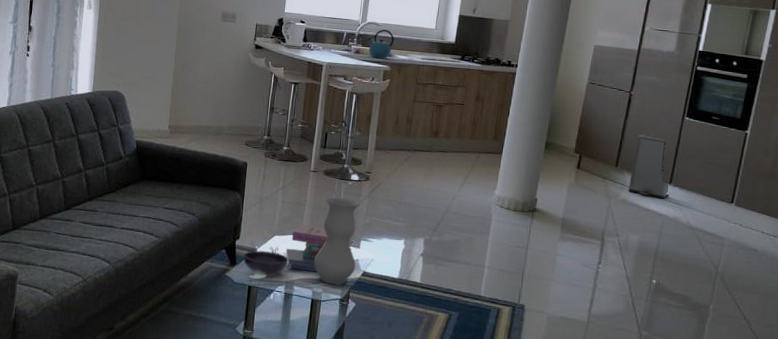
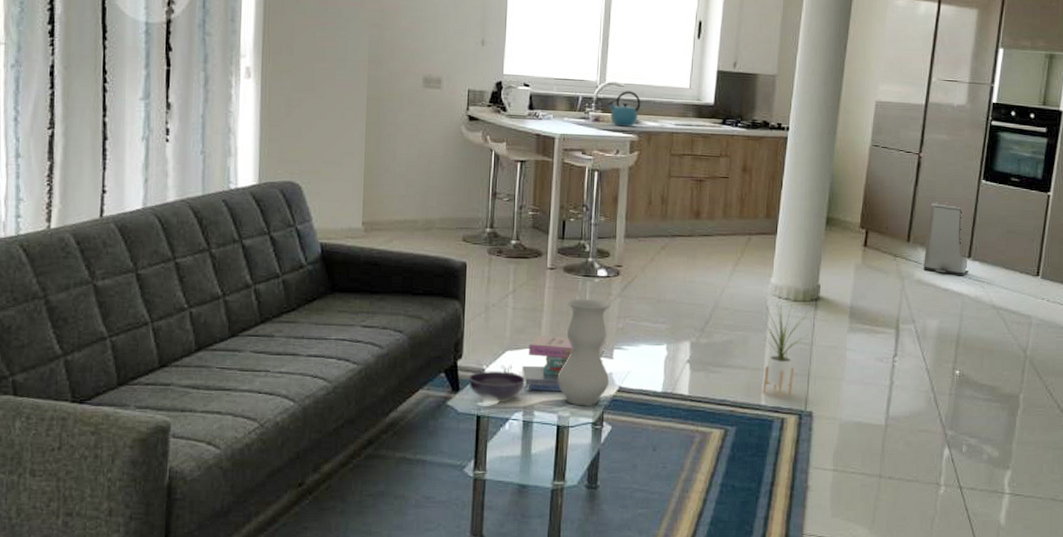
house plant: none [482,211,525,291] -> present [761,301,808,398]

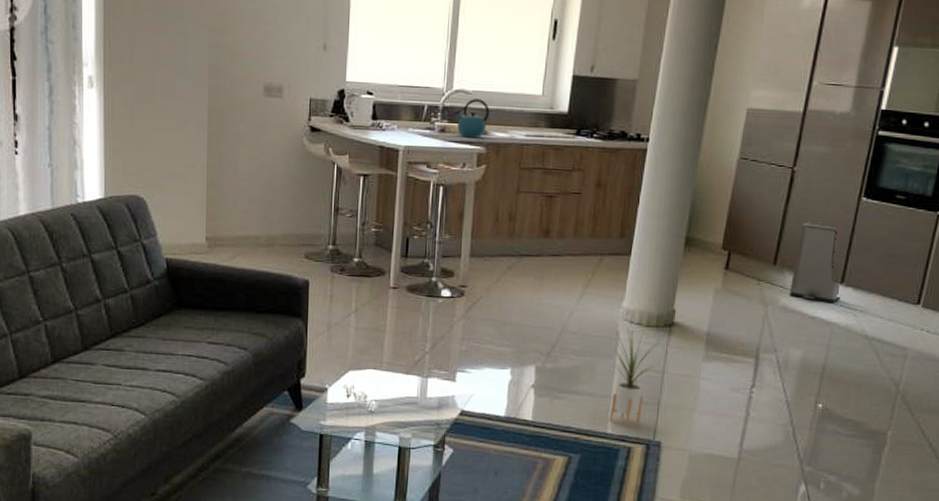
bowl: present [469,371,525,403] -> none [312,390,368,422]
books: present [522,335,606,392] -> none [364,356,449,414]
vase: present [557,299,611,406] -> none [399,319,455,429]

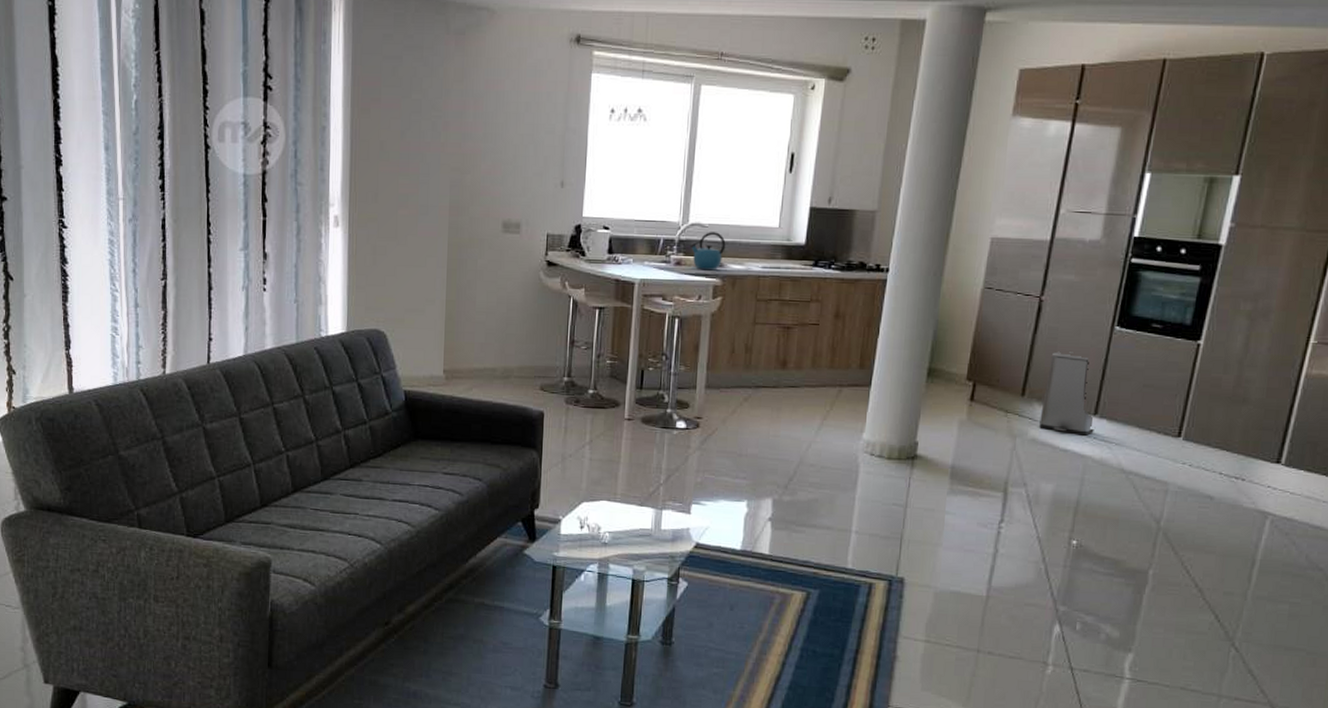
house plant: present [609,326,661,427] -> none [849,459,903,562]

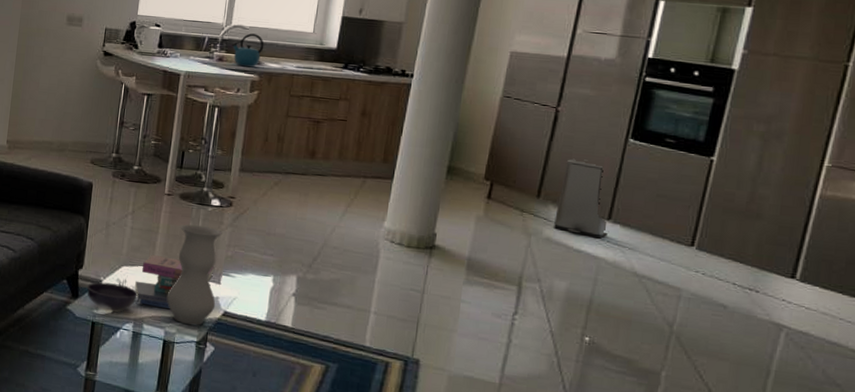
bowl: none [545,521,601,554] -> present [87,282,138,313]
books: none [597,487,684,546] -> present [135,255,215,310]
vase: none [633,451,690,561] -> present [166,224,222,326]

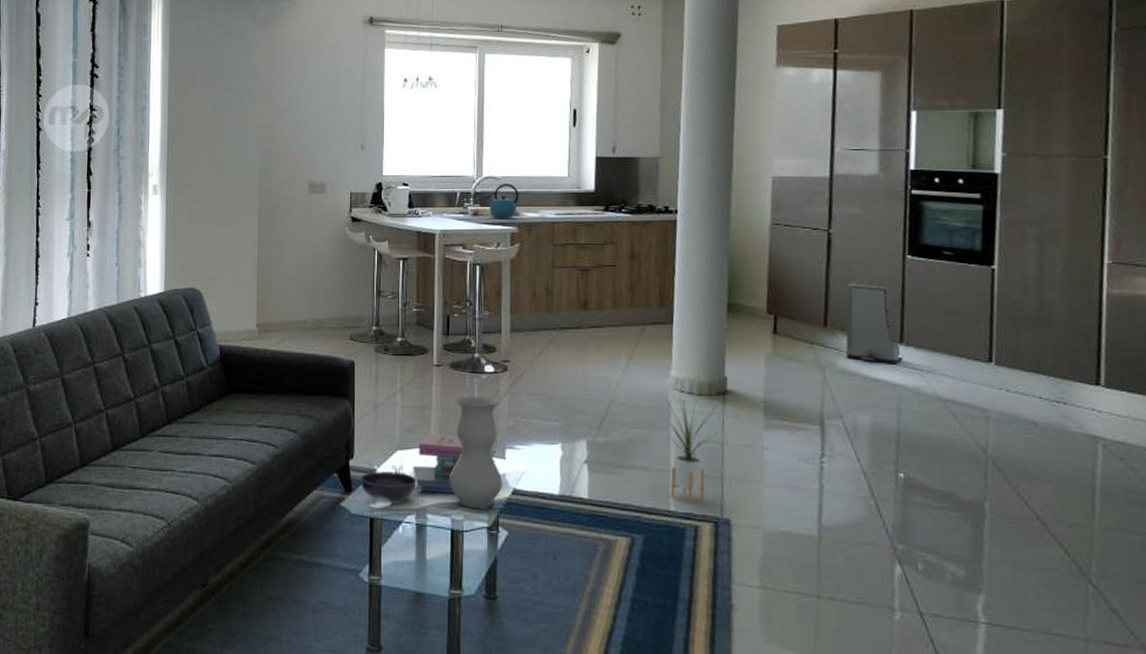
house plant: none [367,247,421,342] -> present [663,395,718,503]

